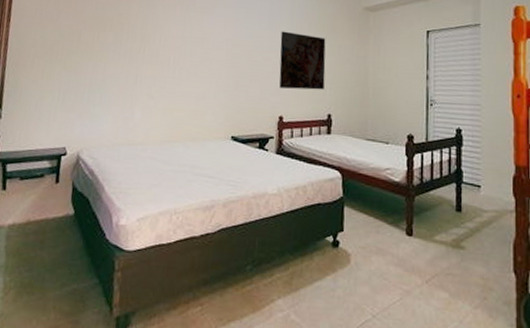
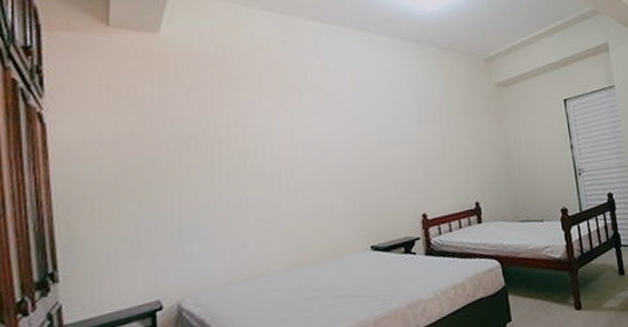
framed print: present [279,31,326,90] -> none [409,120,467,183]

